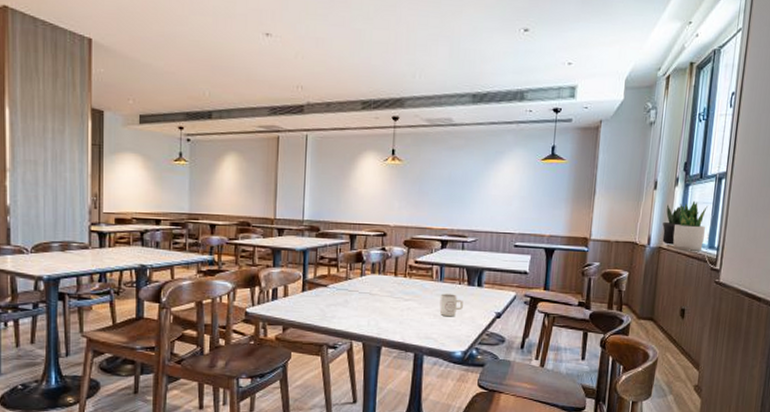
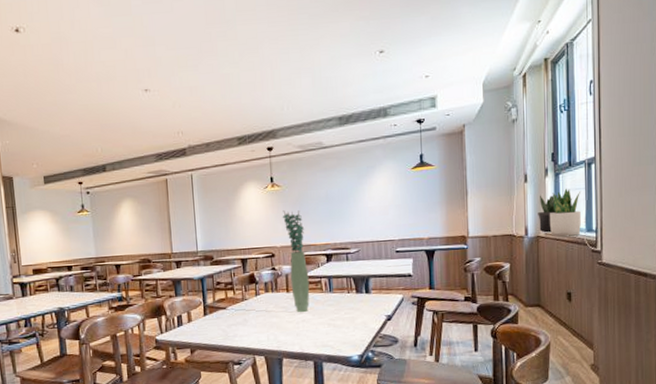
vase: none [399,187,422,299] -> present [282,210,310,312]
mug: present [439,293,463,317] -> none [331,302,354,325]

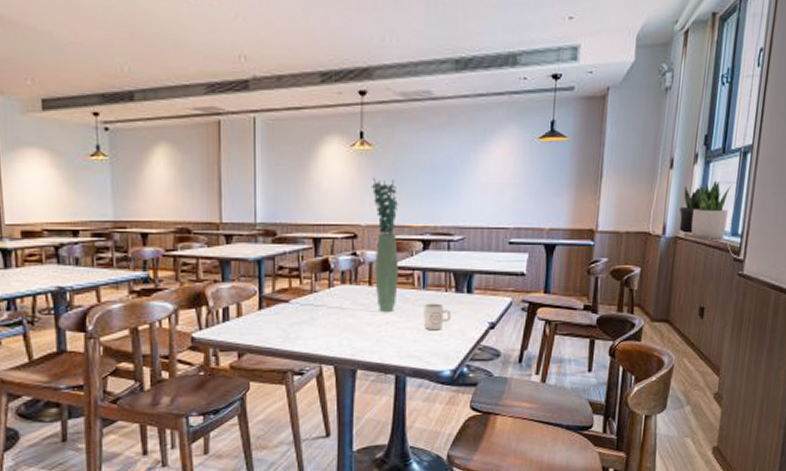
mug: none [331,302,354,325] -> present [423,303,451,331]

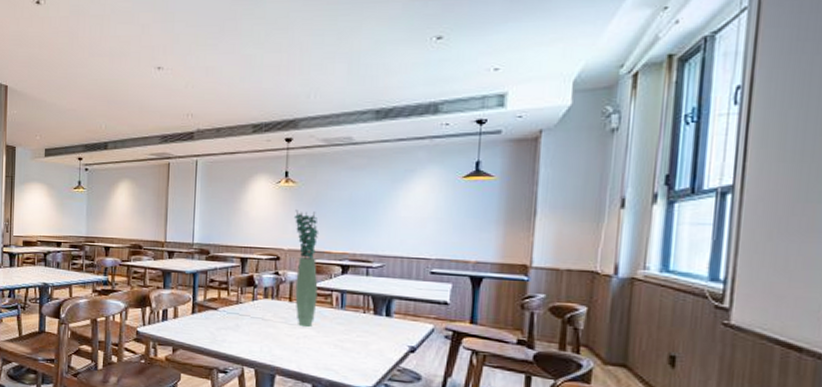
mug: present [423,303,451,331] -> none [341,322,369,348]
planter: present [679,186,704,233] -> none [636,226,668,276]
planter: present [691,180,731,239] -> none [652,221,705,284]

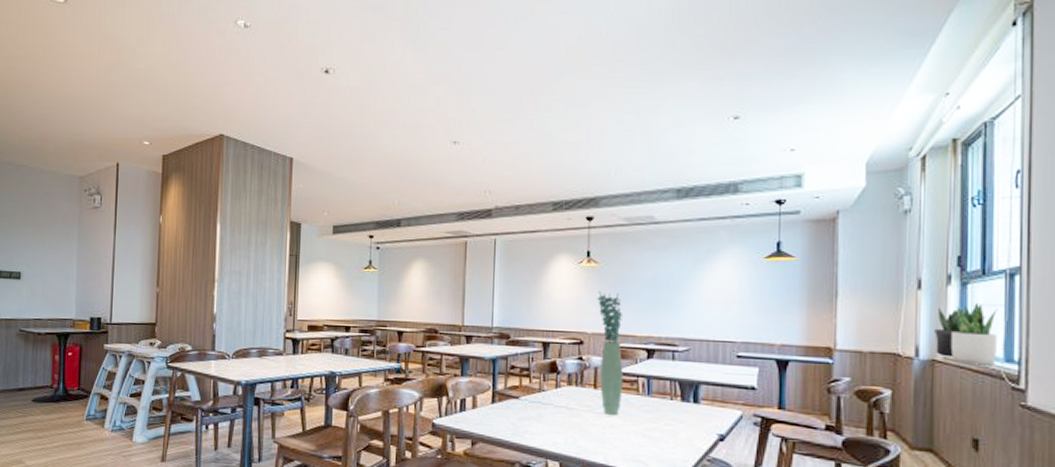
planter: none [636,226,668,276] -> present [934,307,963,357]
planter: none [652,221,705,284] -> present [950,302,997,366]

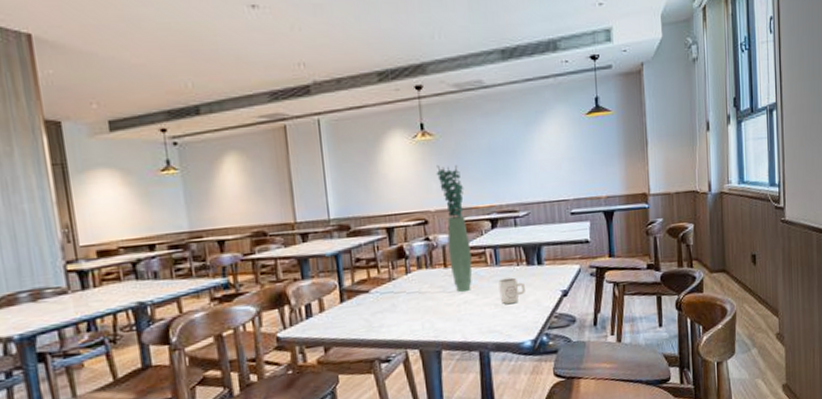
mug: none [648,410,677,438] -> present [498,277,525,305]
planter: present [934,307,963,357] -> none [721,145,740,189]
planter: present [950,302,997,366] -> none [732,137,764,193]

